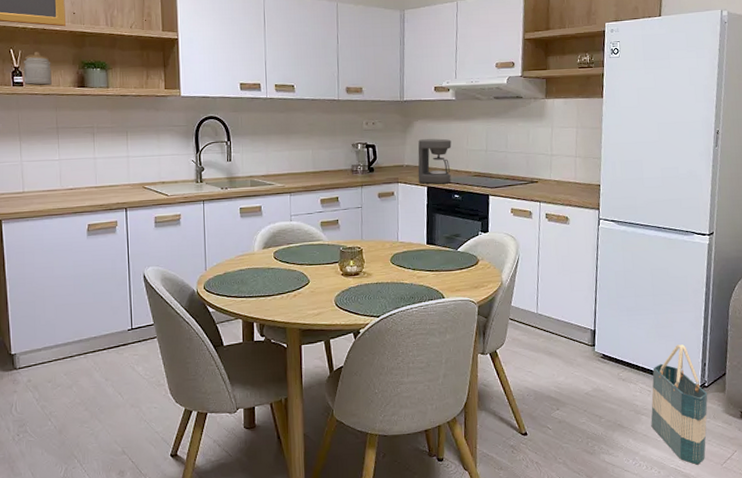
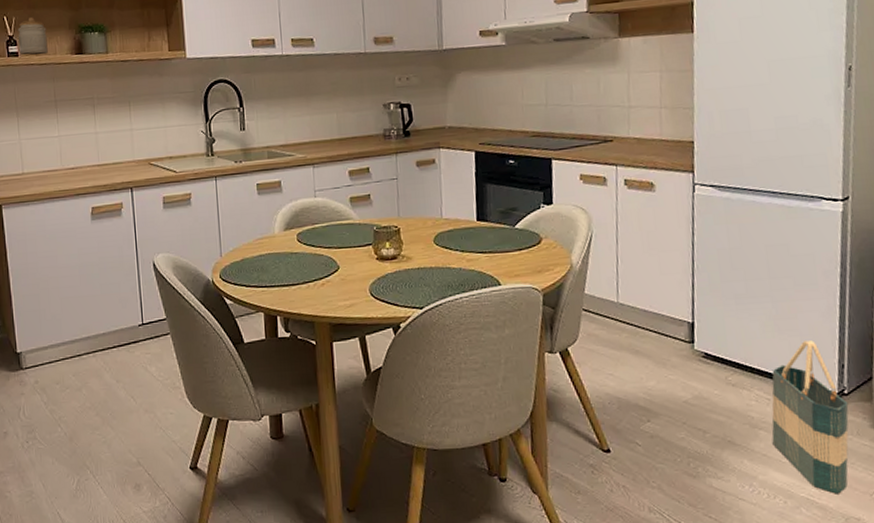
coffee maker: present [417,138,452,184] -> none [462,93,504,149]

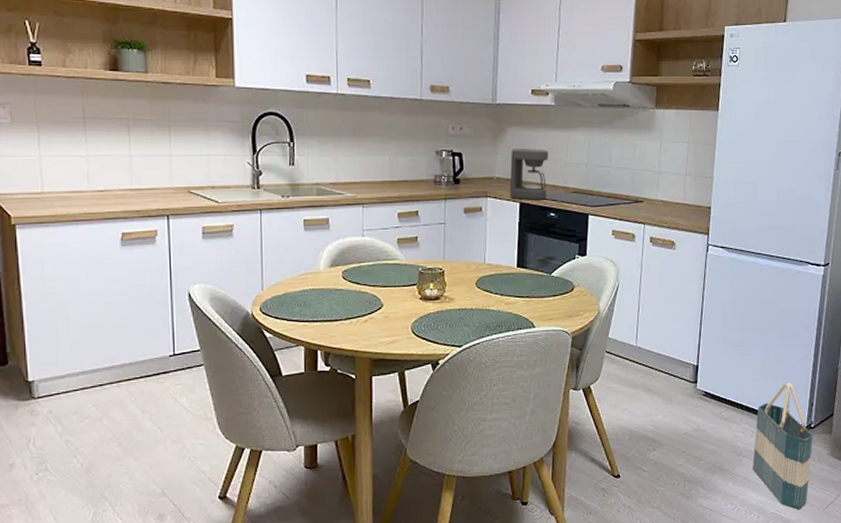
jar: present [17,16,49,56] -> none [41,24,79,67]
coffee maker: none [462,93,504,149] -> present [509,149,549,200]

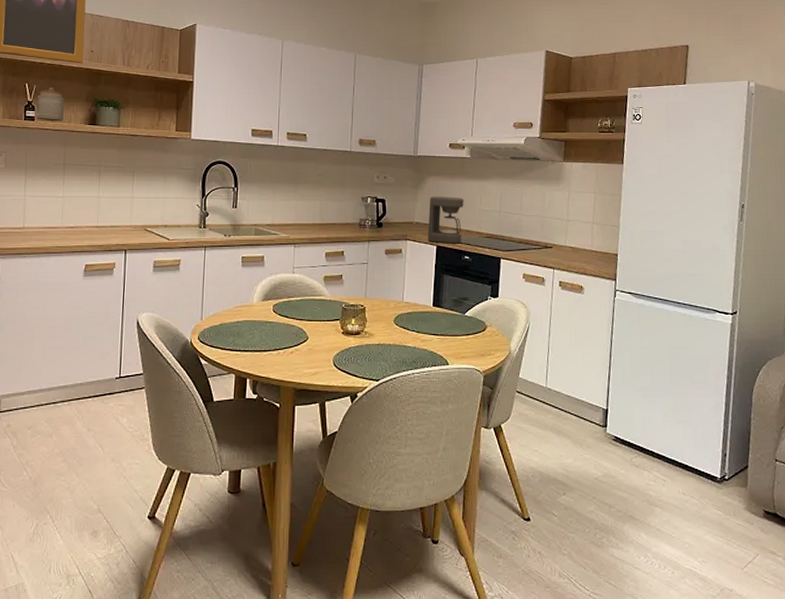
jar: none [41,24,79,67] -> present [36,86,65,122]
tote bag: present [752,383,814,510] -> none [665,431,728,567]

